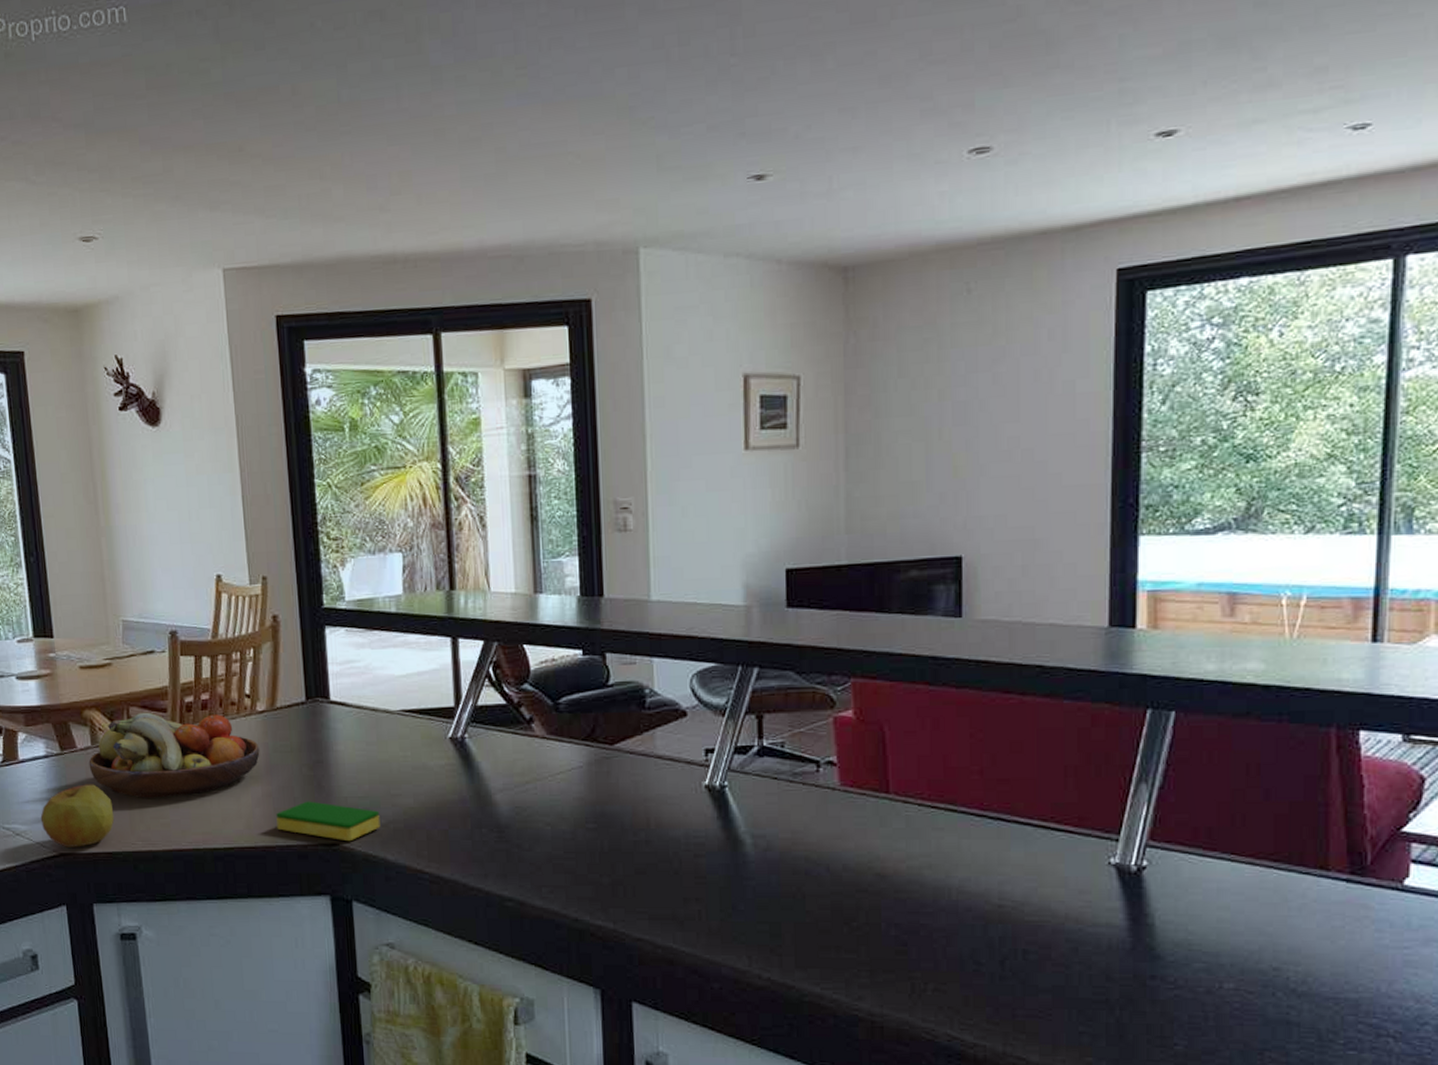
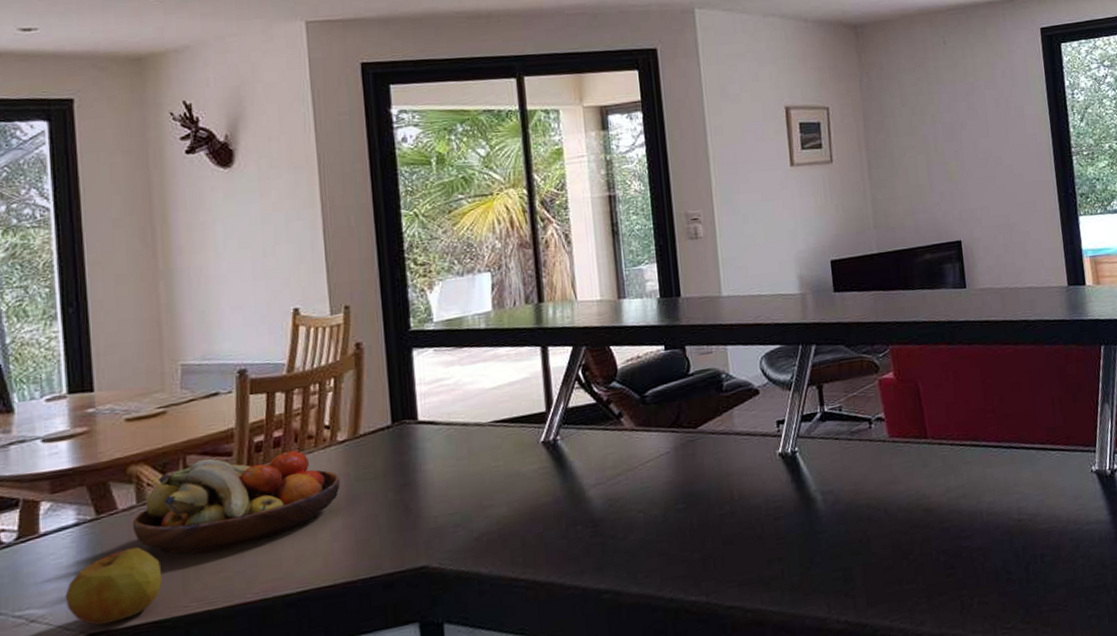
dish sponge: present [276,801,381,842] -> none [358,524,473,563]

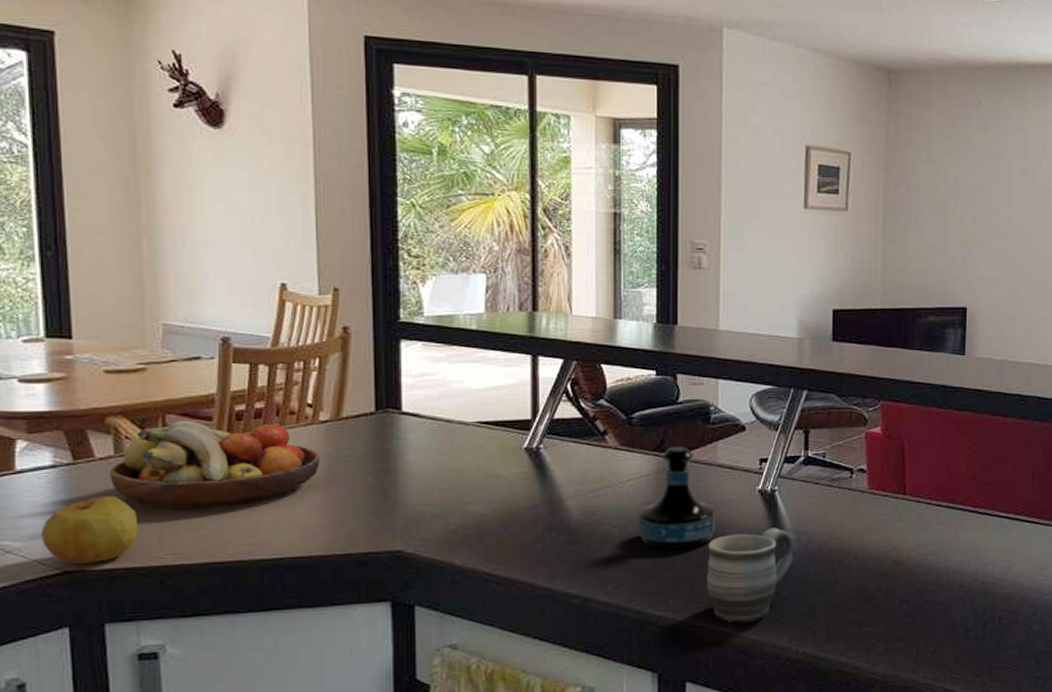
tequila bottle: none [661,418,740,529] -> present [638,446,715,550]
mug: none [735,490,823,600] -> present [707,527,794,624]

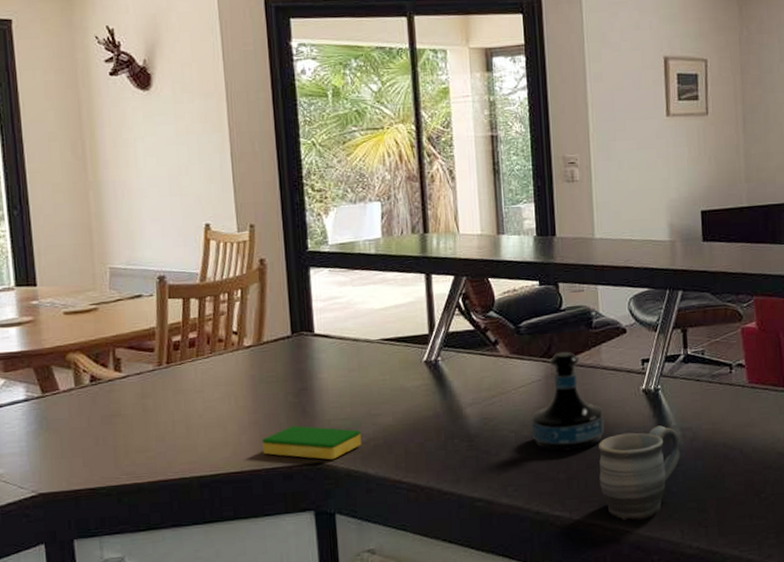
apple: present [40,495,139,564] -> none [18,424,98,487]
fruit bowl: present [109,420,320,510] -> none [72,351,247,434]
dish sponge: none [335,509,449,548] -> present [262,425,362,460]

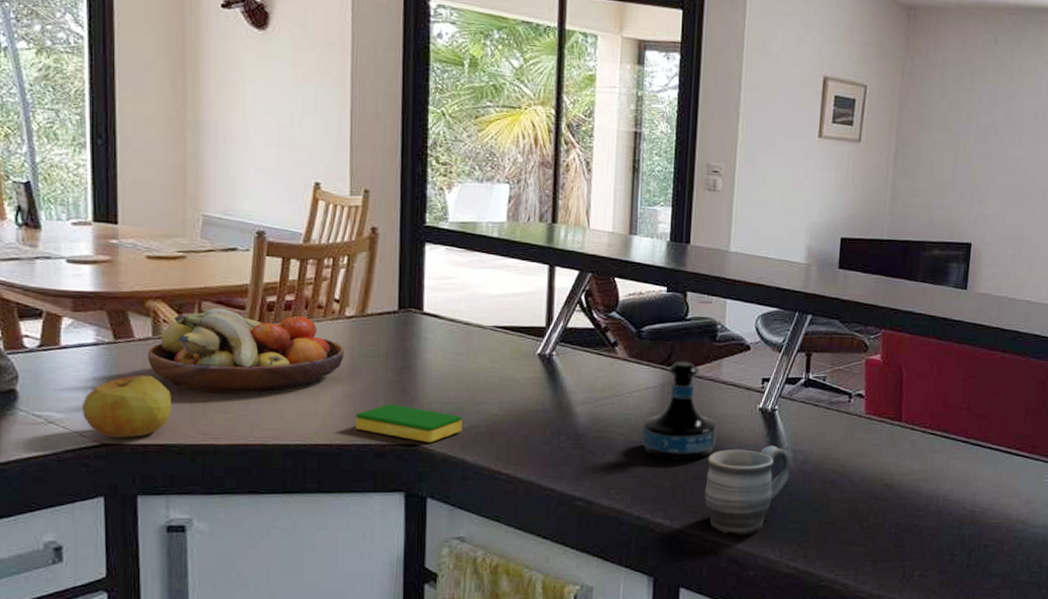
apple: none [18,424,98,487] -> present [81,375,172,438]
fruit bowl: none [72,351,247,434] -> present [147,307,345,393]

